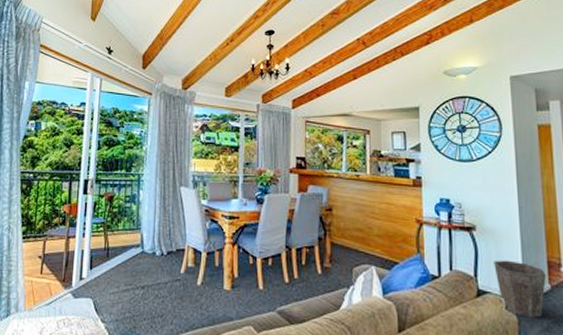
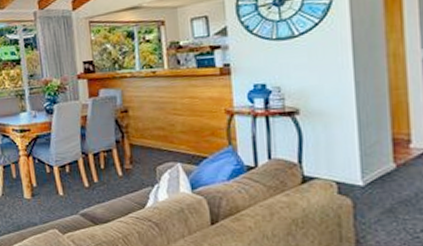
waste bin: present [494,260,546,318] -> none [322,142,390,200]

